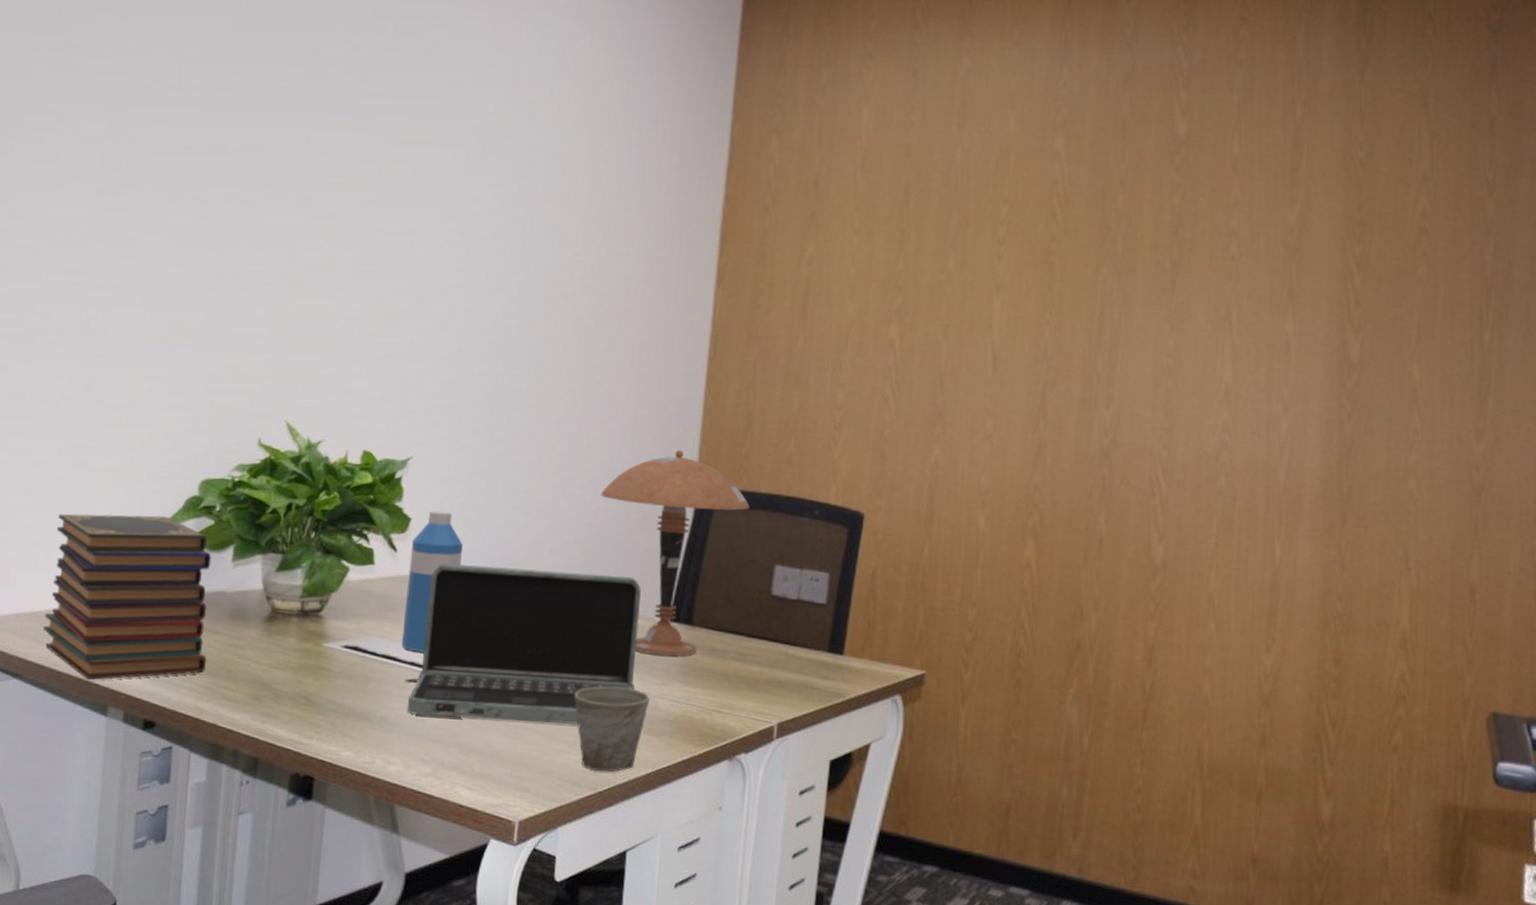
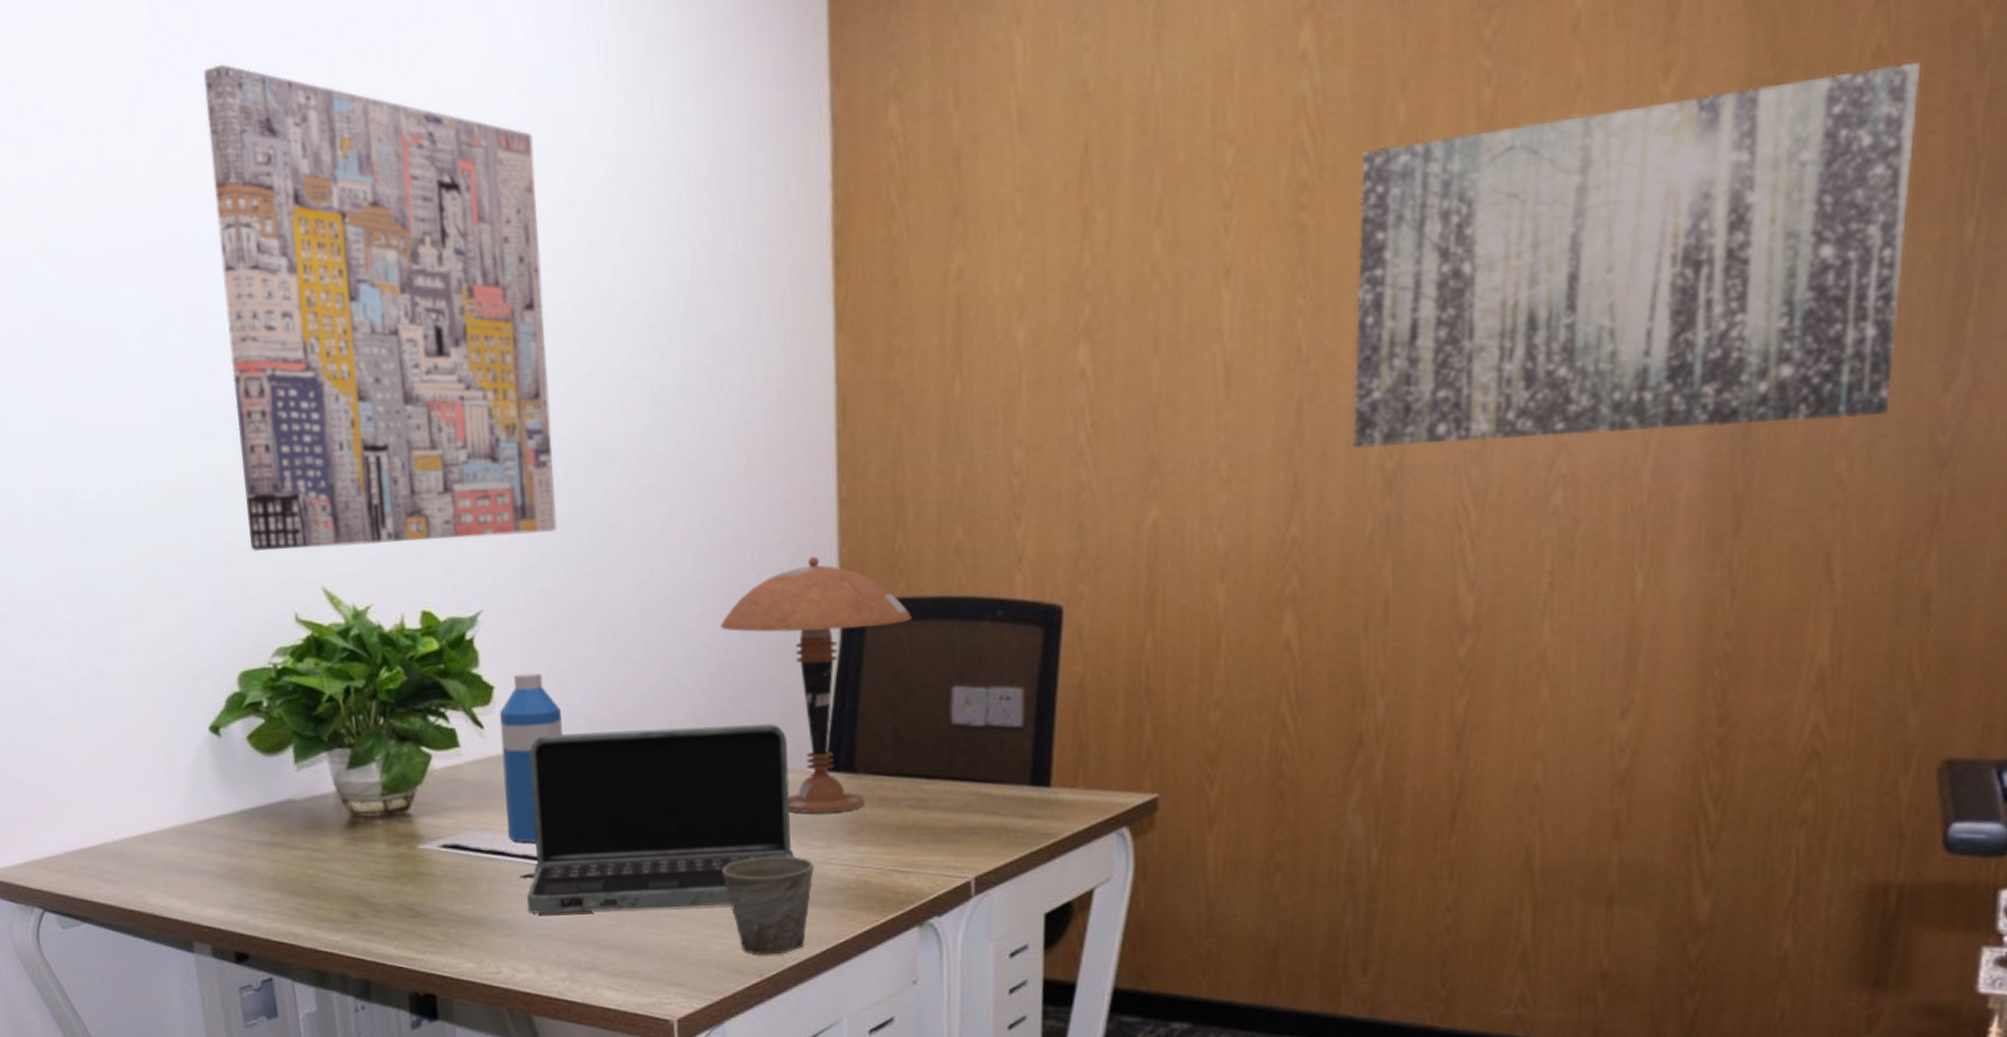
book stack: present [43,514,212,681] -> none [88,721,290,916]
wall art: none [234,28,512,403] -> present [203,64,557,552]
wall art: none [1081,221,1451,453] -> present [1353,61,1922,448]

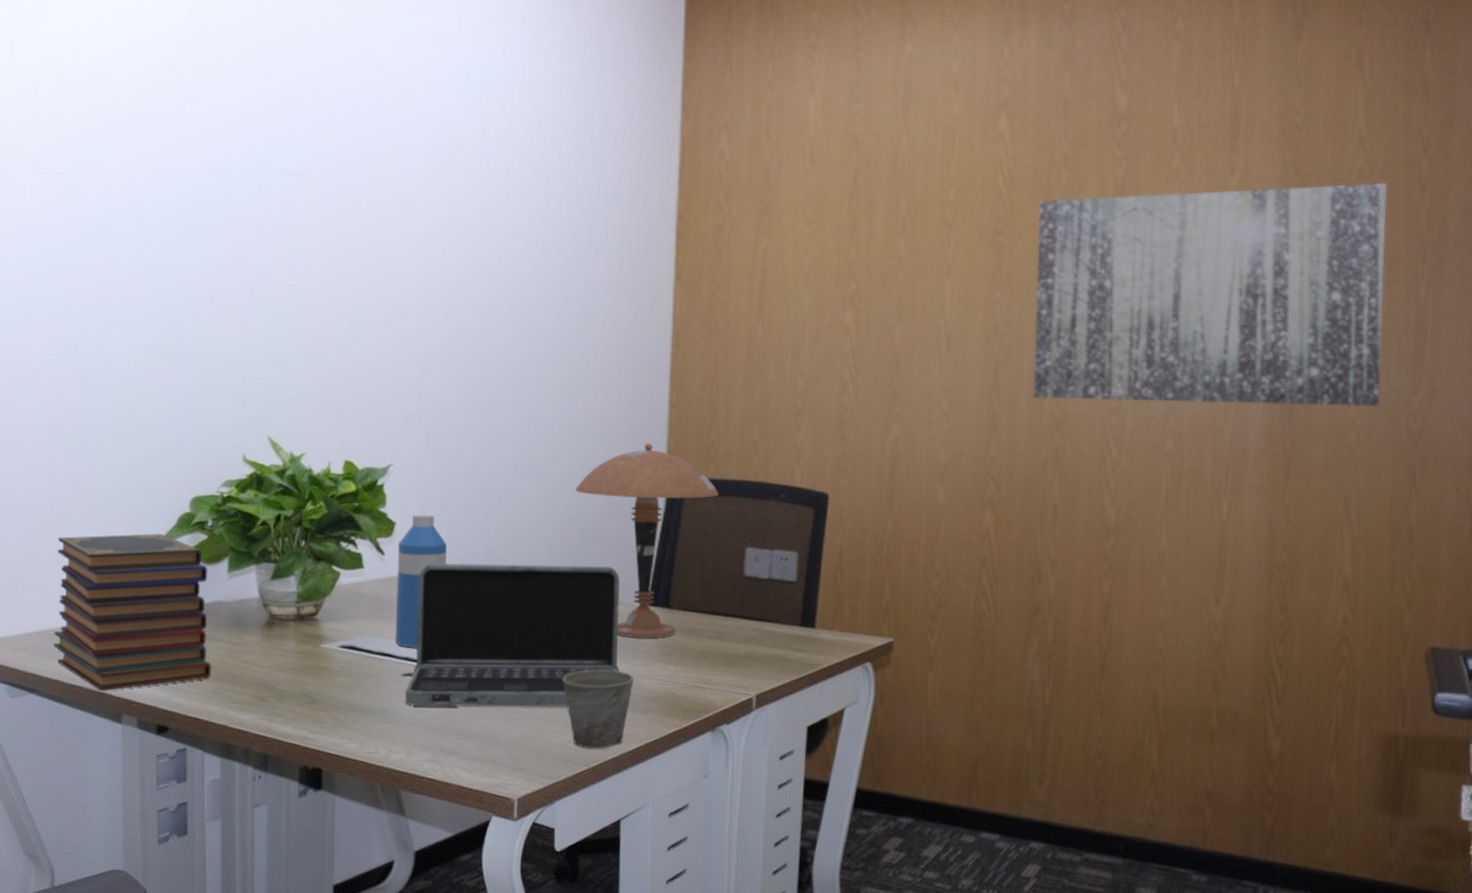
book stack: none [88,721,290,916] -> present [54,533,211,692]
wall art: present [203,64,557,552] -> none [215,52,465,410]

